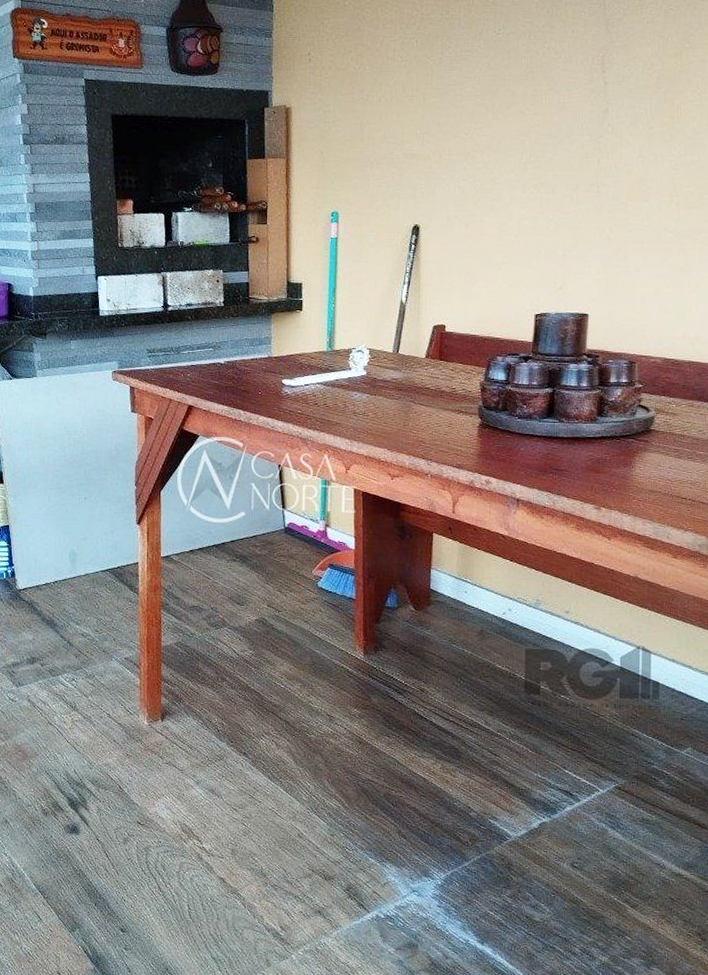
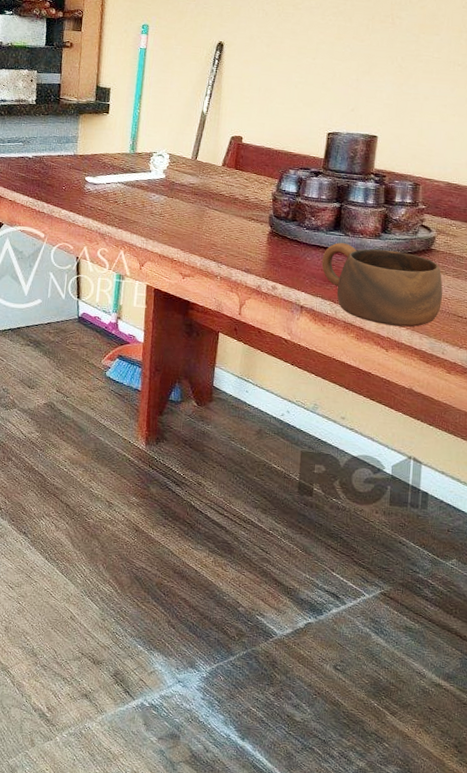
cup: none [536,430,664,513] -> present [321,242,443,327]

